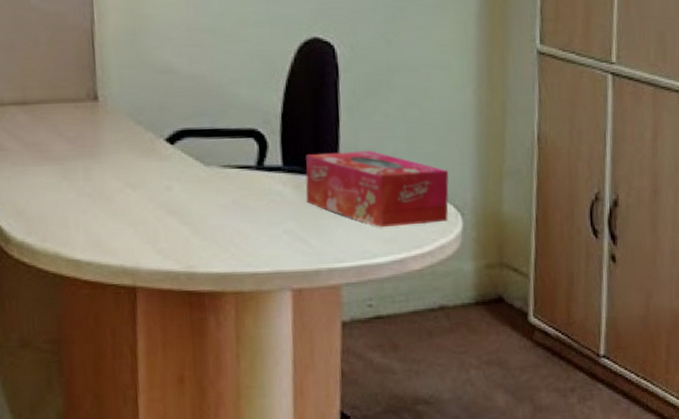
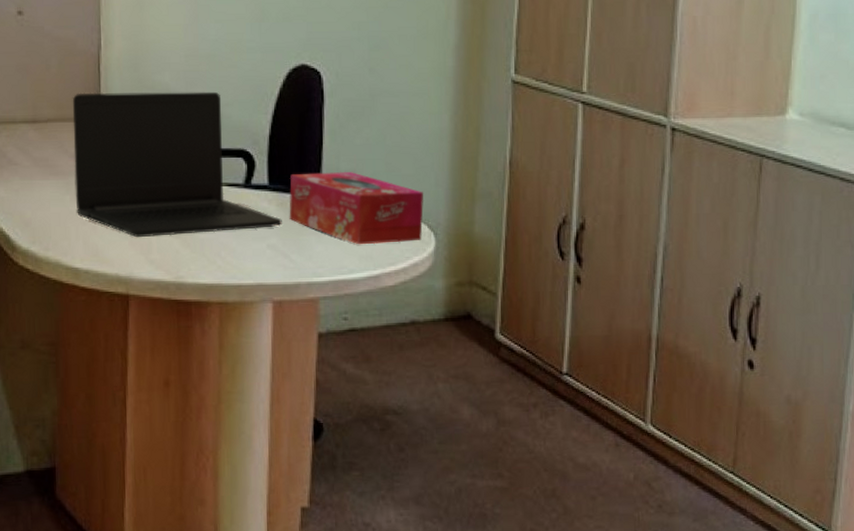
laptop: none [65,68,299,226] -> present [72,91,282,238]

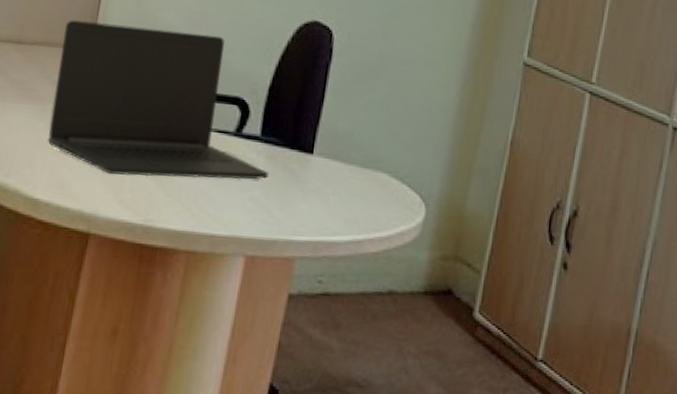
tissue box: present [289,171,423,245] -> none [277,128,420,210]

